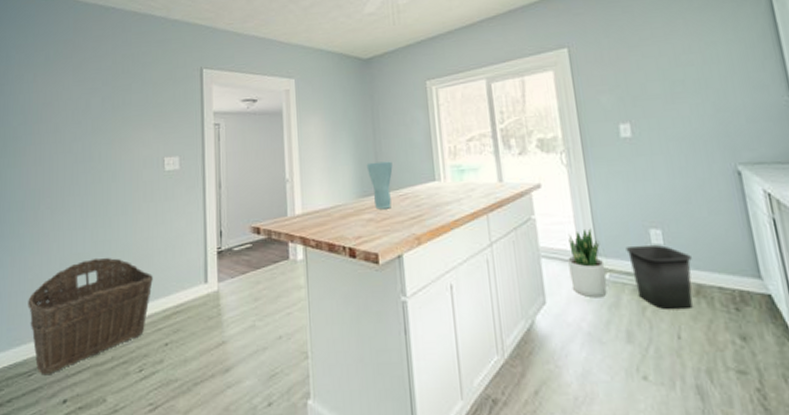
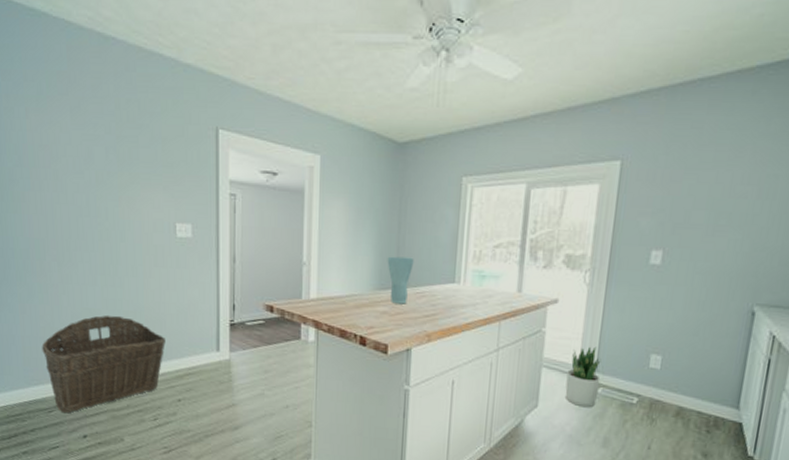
waste bin: present [625,244,693,310] -> none [623,366,682,427]

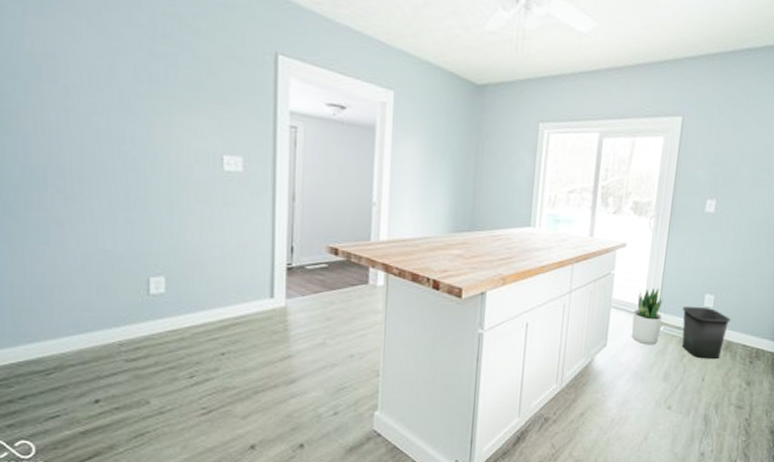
wicker basket: present [42,315,166,414] -> none [38,257,207,375]
vase: present [387,256,414,304] -> none [462,198,490,248]
waste bin: none [623,366,682,427] -> present [682,305,731,360]

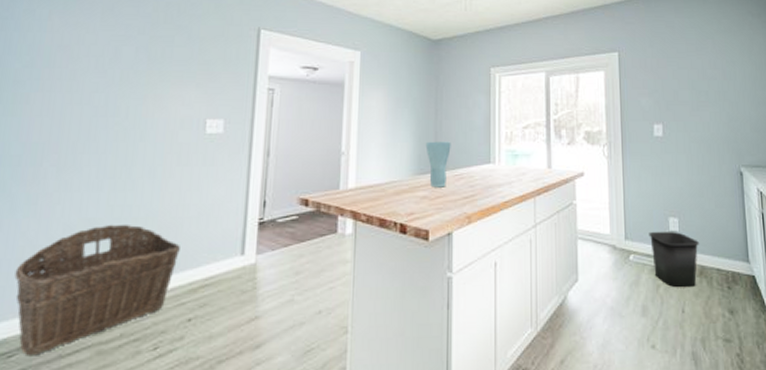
wicker basket: none [38,257,207,375] -> present [14,224,180,356]
vase: none [462,198,490,248] -> present [425,141,451,188]
planter: present [631,287,664,345] -> none [600,214,631,277]

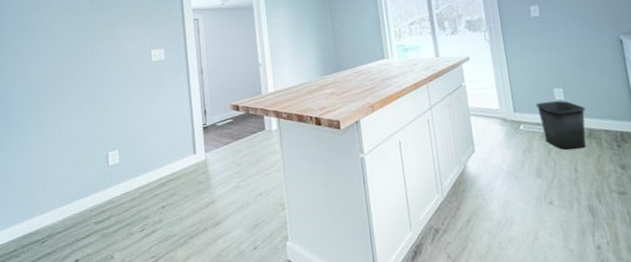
wicker basket: present [14,224,180,356] -> none [36,138,148,241]
vase: present [425,141,451,188] -> none [327,44,349,85]

